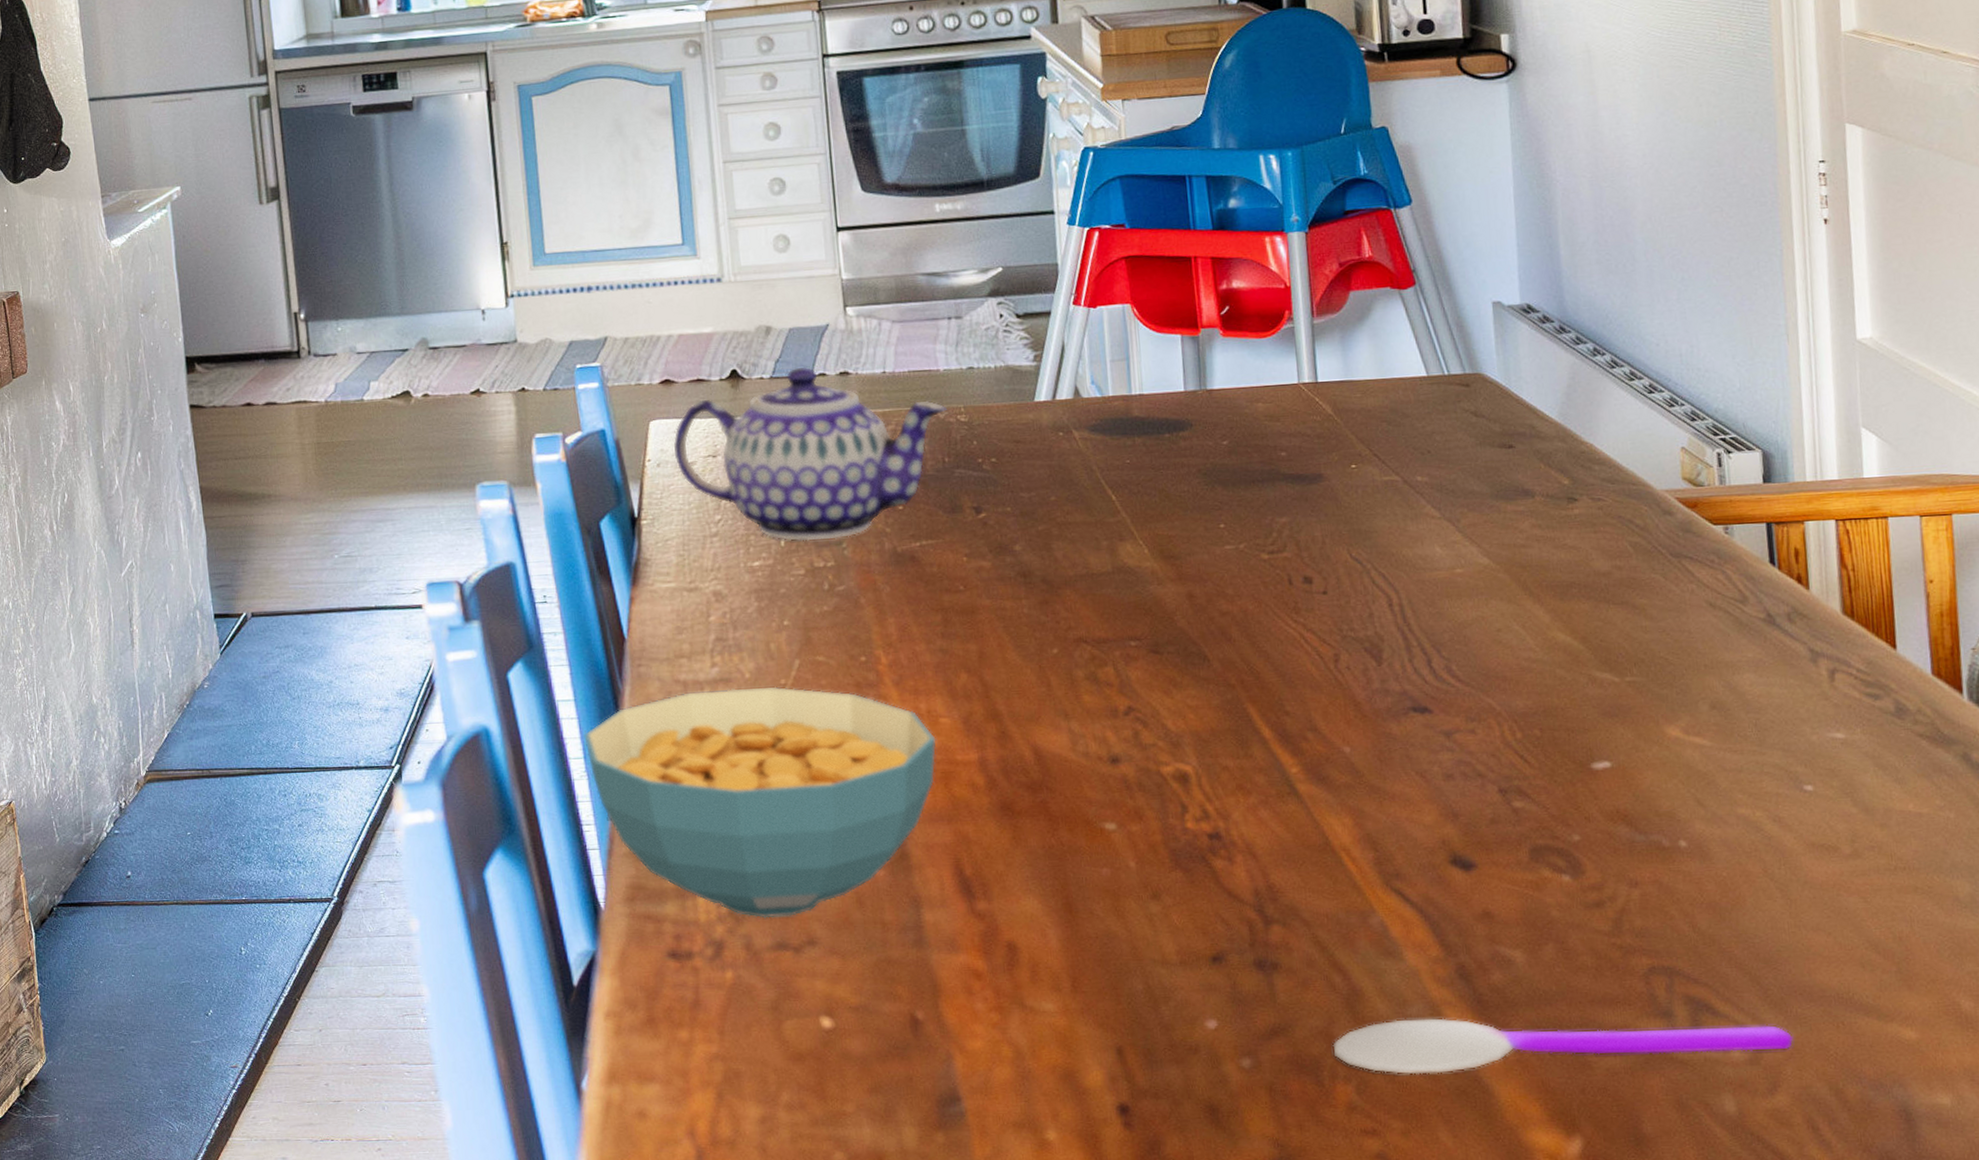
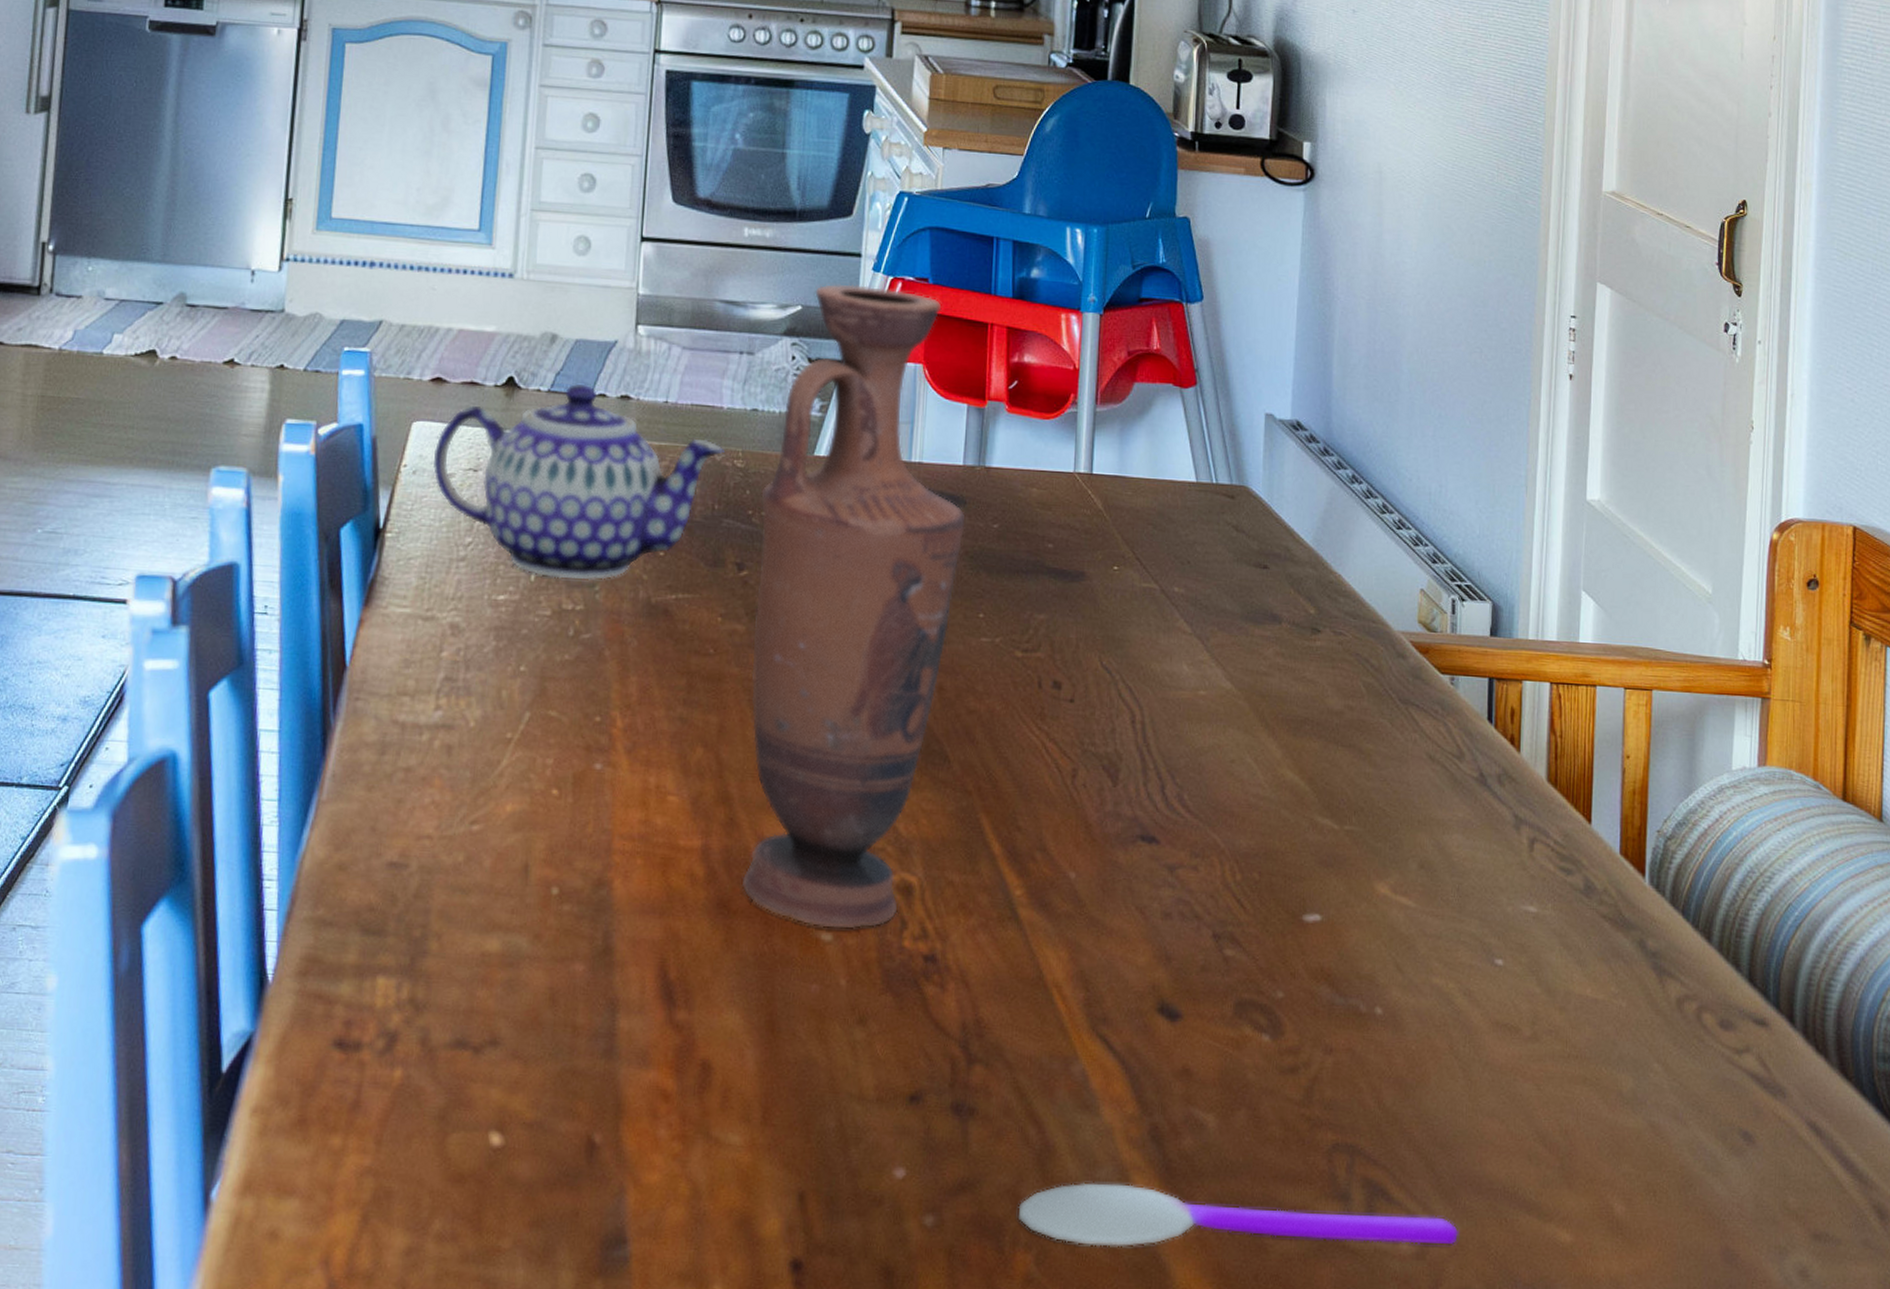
cereal bowl: present [584,686,936,919] -> none [282,736,661,1010]
vase: none [988,239,1195,819] -> present [741,283,966,929]

